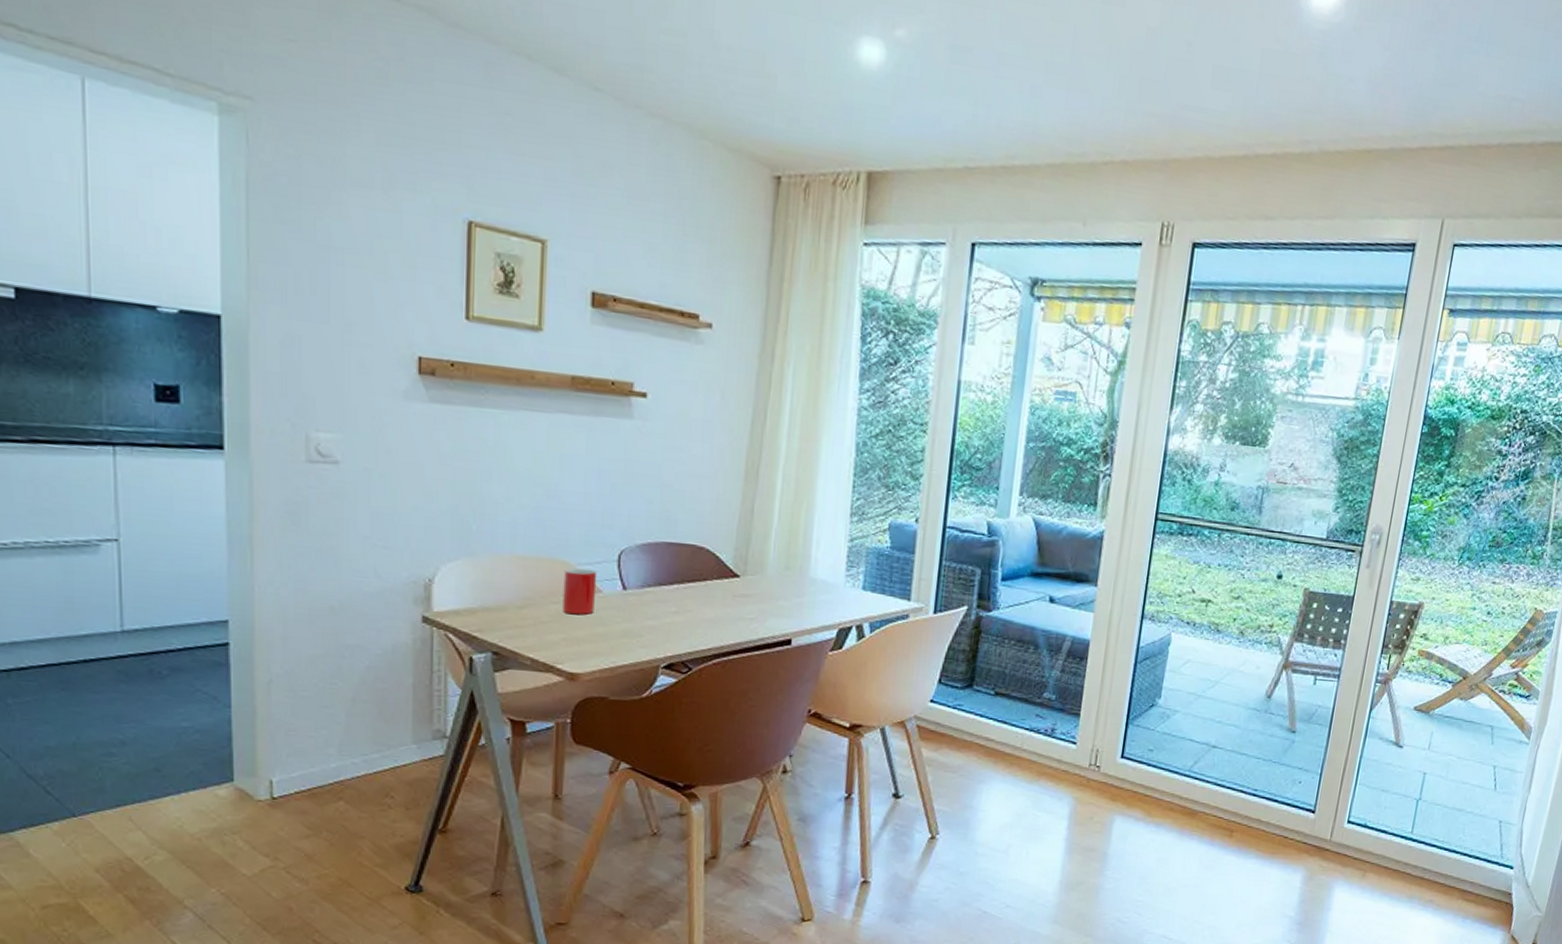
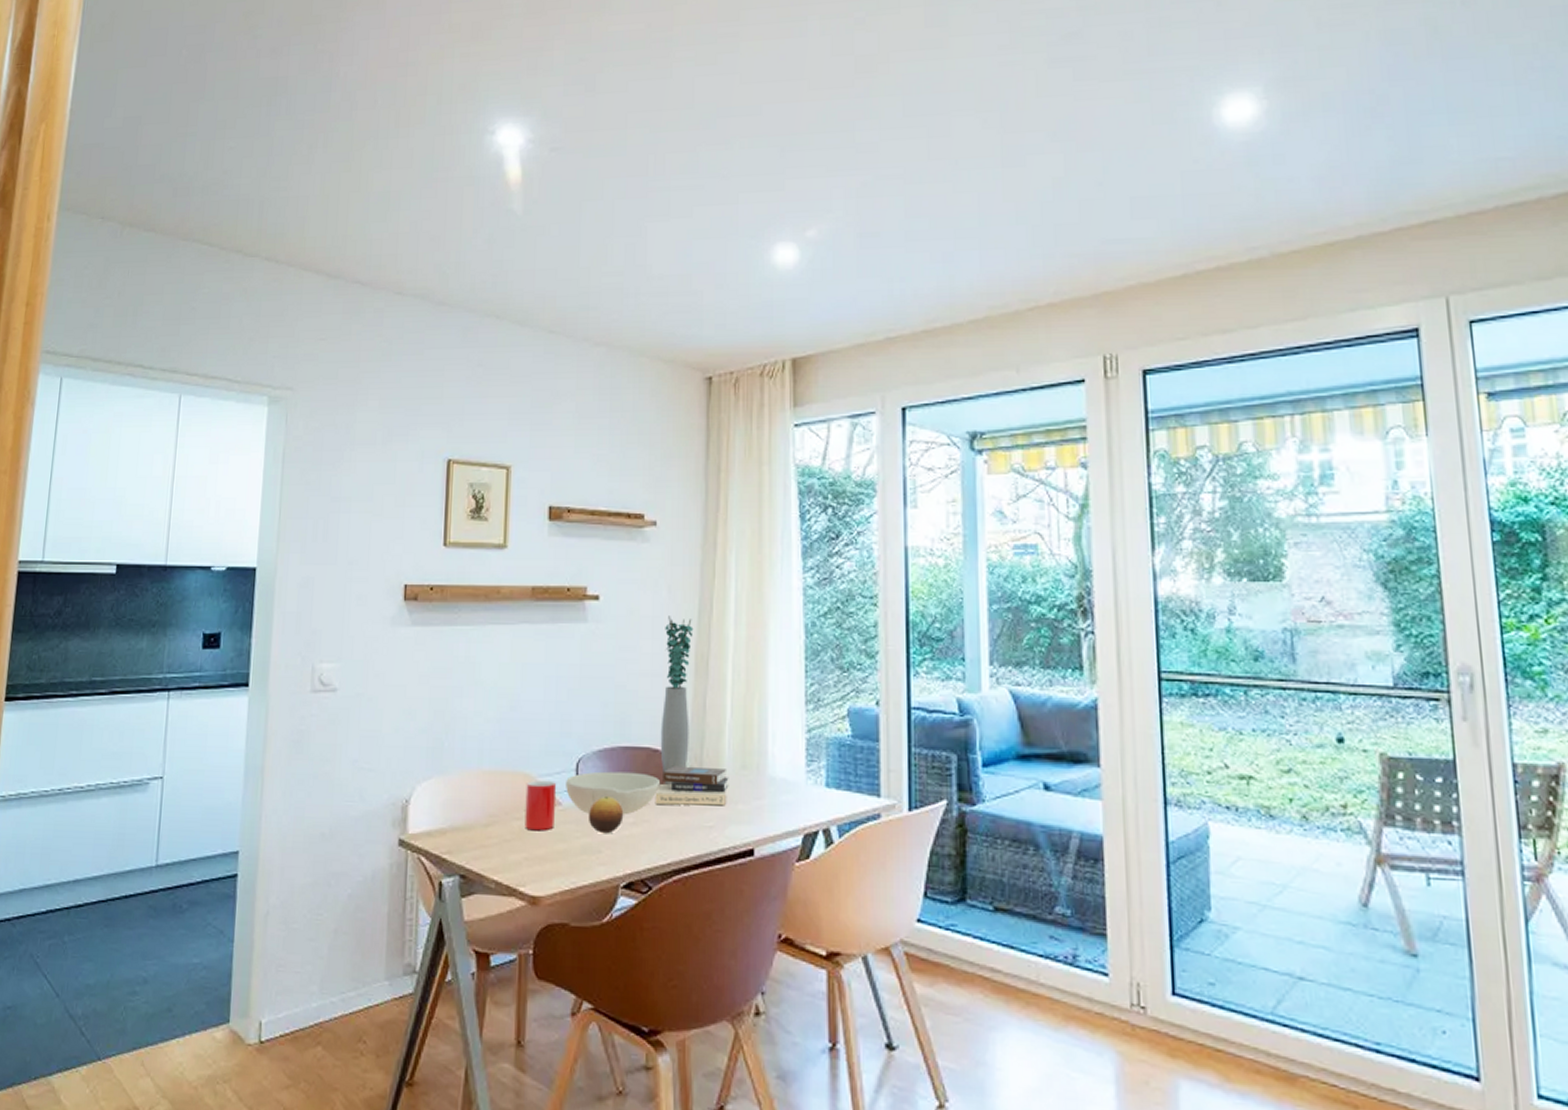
bowl: none [607,564,704,605] -> present [566,771,660,815]
fruit: none [630,587,667,621] -> present [589,797,624,834]
books: none [698,563,772,602] -> present [655,765,729,806]
vase: none [705,421,746,580] -> present [660,615,694,785]

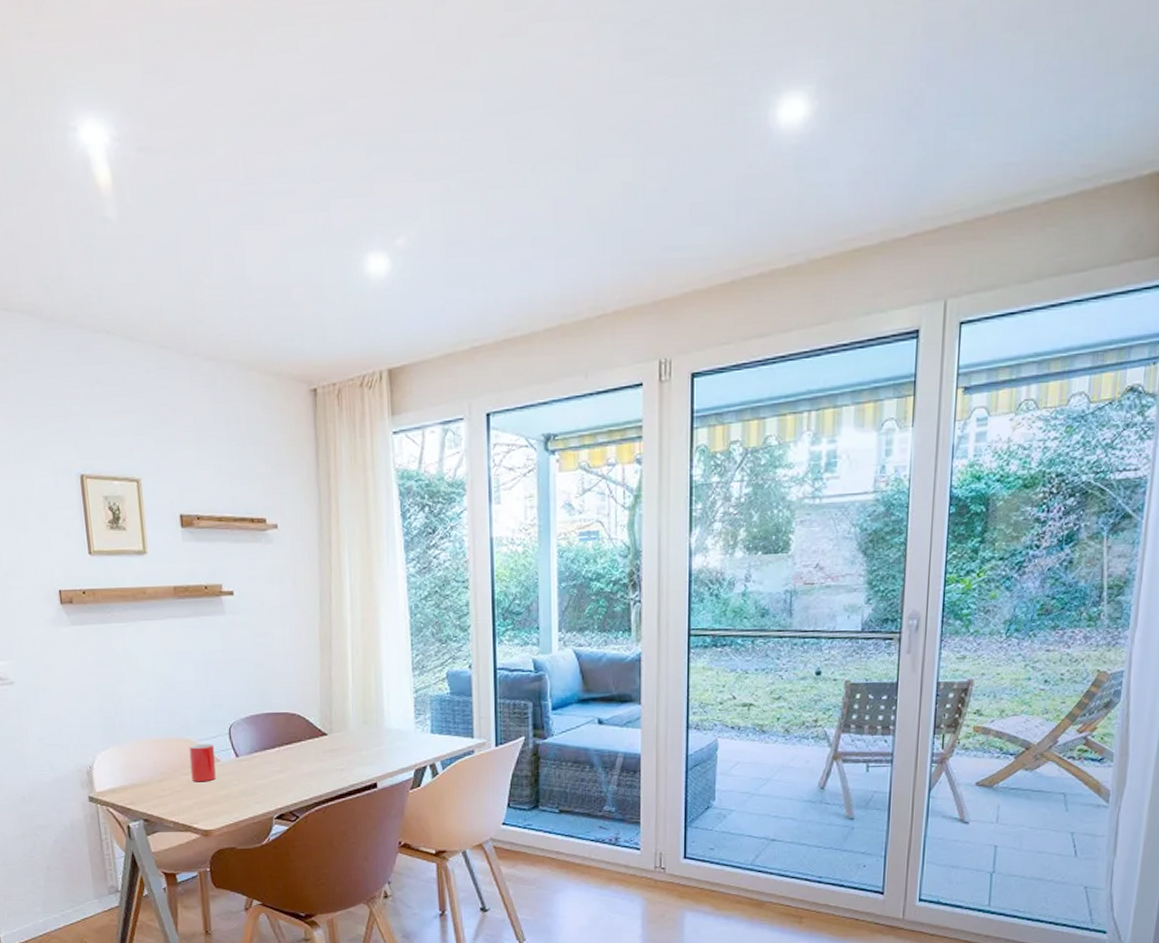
bowl: present [566,771,660,815] -> none [222,732,299,767]
fruit: present [589,797,624,834] -> none [243,752,272,781]
books: present [655,765,729,806] -> none [295,724,354,756]
vase: present [660,615,694,785] -> none [292,605,321,740]

